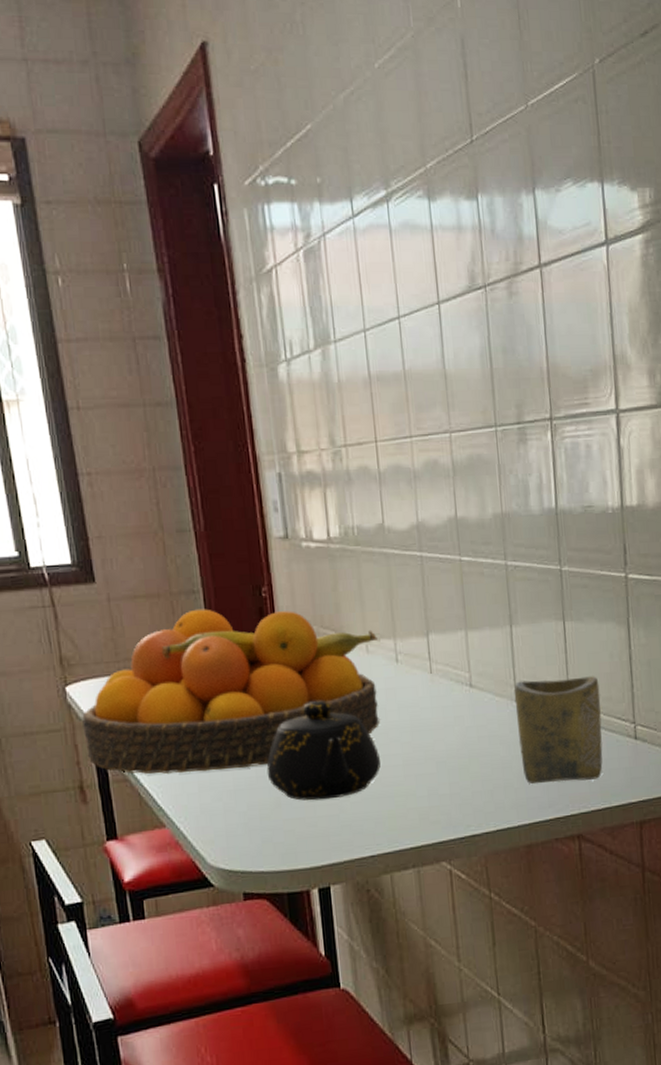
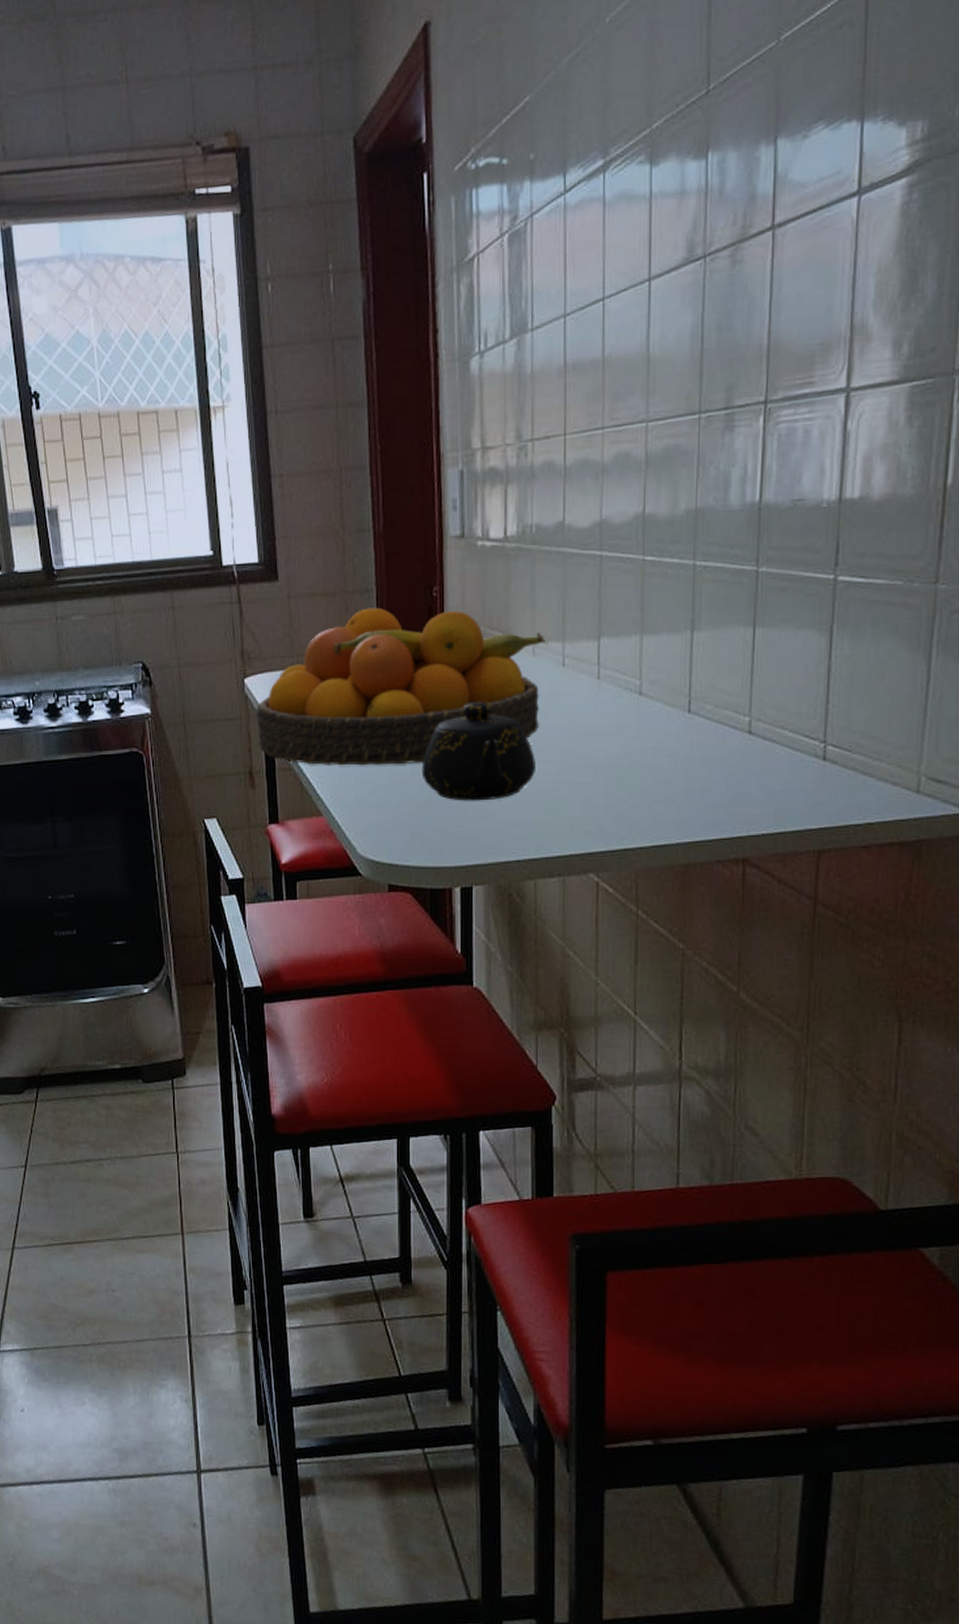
cup: present [514,676,603,784] -> none [687,688,788,801]

